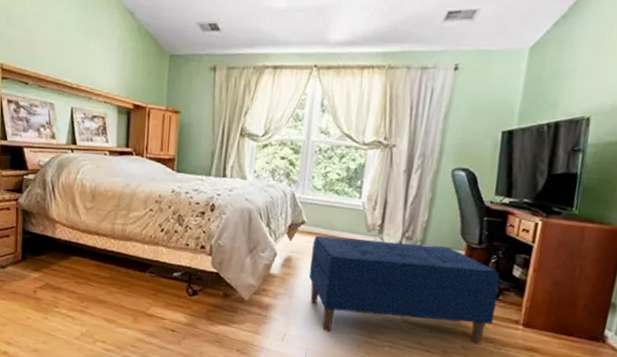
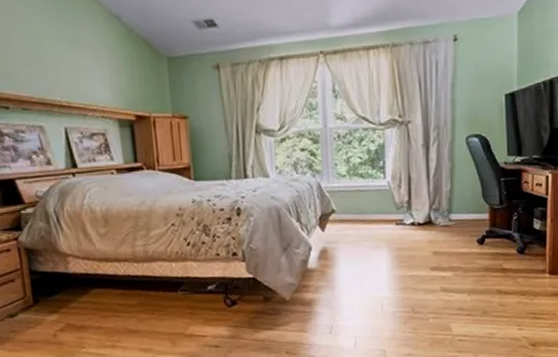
bench: present [309,235,500,345] -> none [346,212,523,316]

